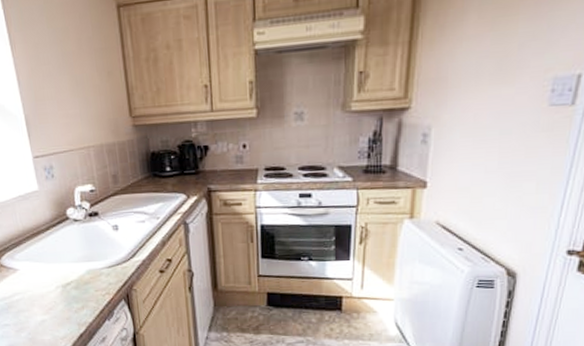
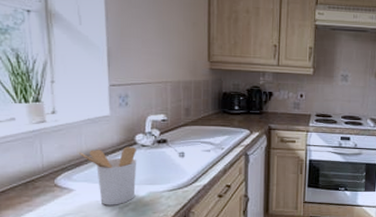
utensil holder: none [17,222,75,284] -> present [79,146,137,205]

